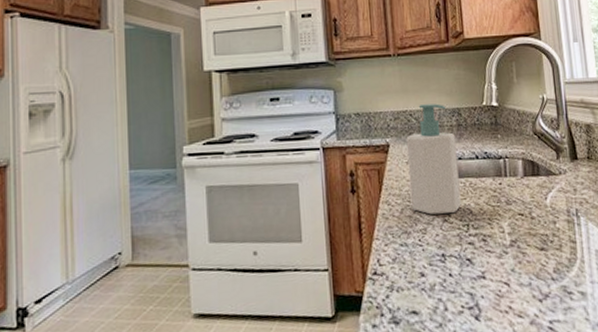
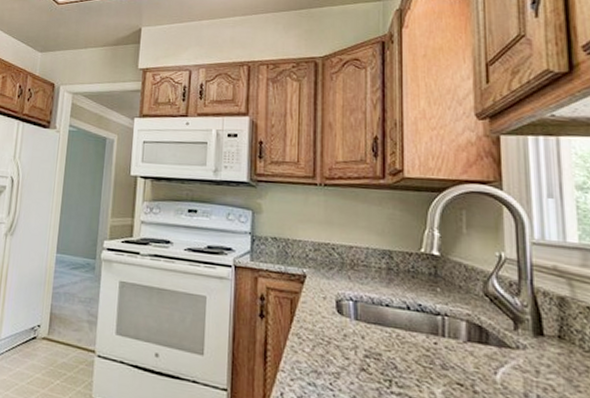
soap bottle: present [406,104,461,215] -> none [324,240,384,364]

